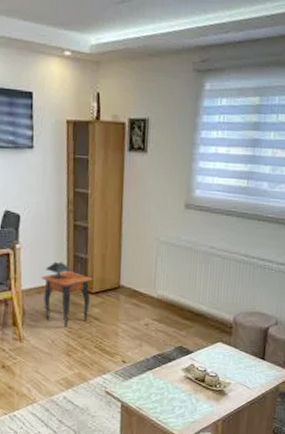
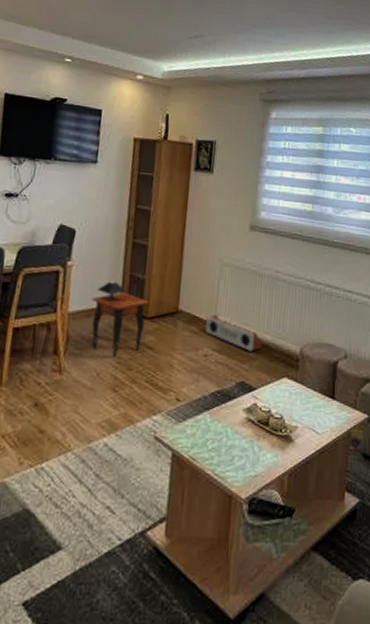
speaker: none [146,288,198,321] -> present [205,313,262,352]

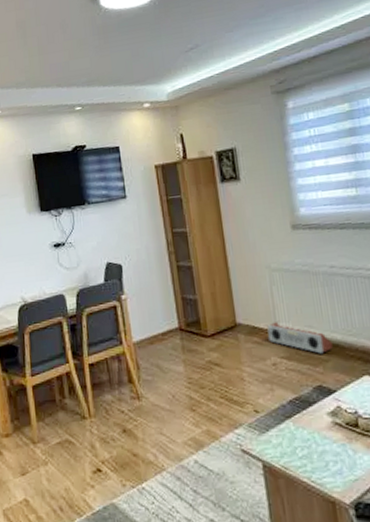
side table: present [91,281,150,357] -> none [150,306,207,378]

